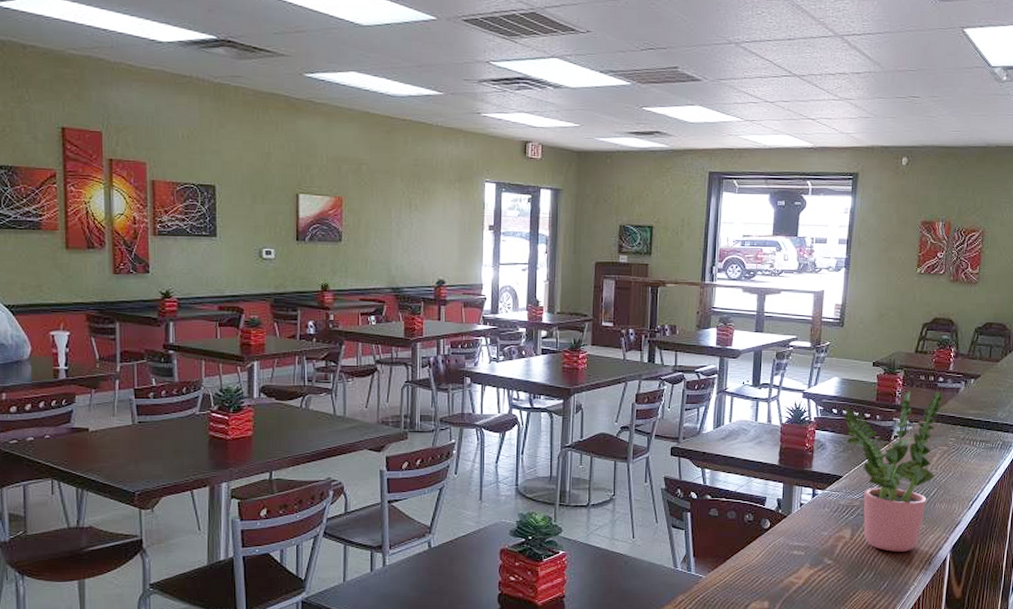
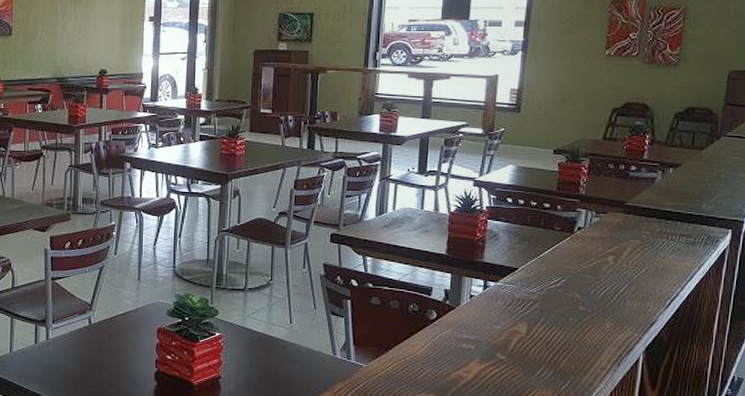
potted plant: present [844,391,944,552] -> none [520,180,636,351]

